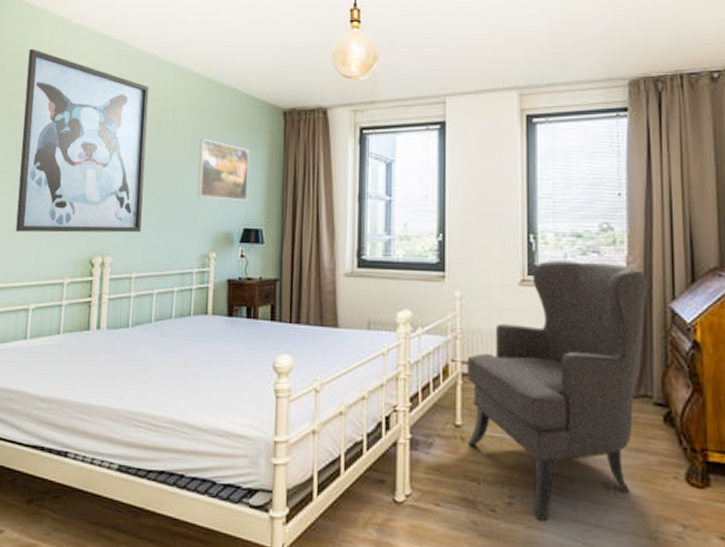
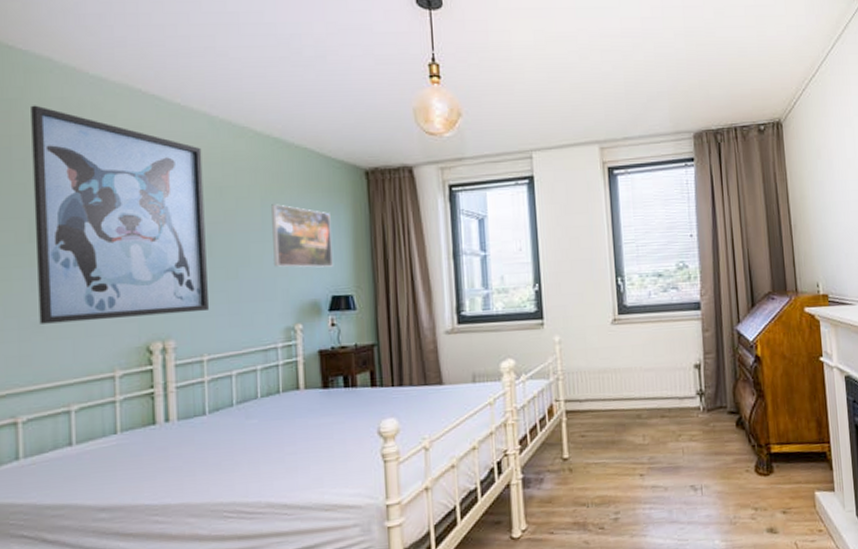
chair: present [467,261,648,522] -> none [569,297,718,529]

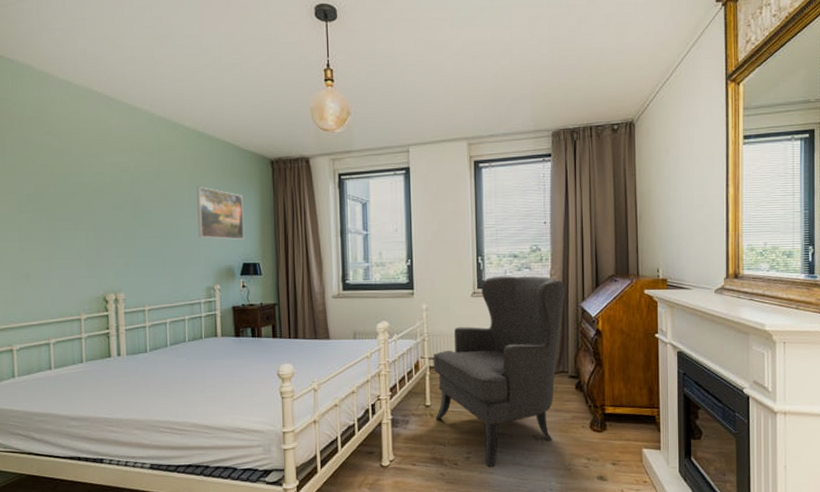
wall art: present [31,105,210,324] -> none [17,103,150,276]
chair: none [569,297,718,529] -> present [433,276,565,468]

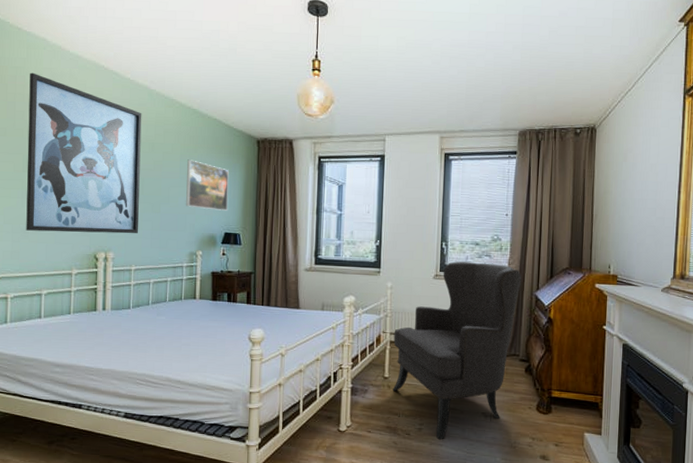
wall art: none [17,103,150,276] -> present [26,72,142,234]

